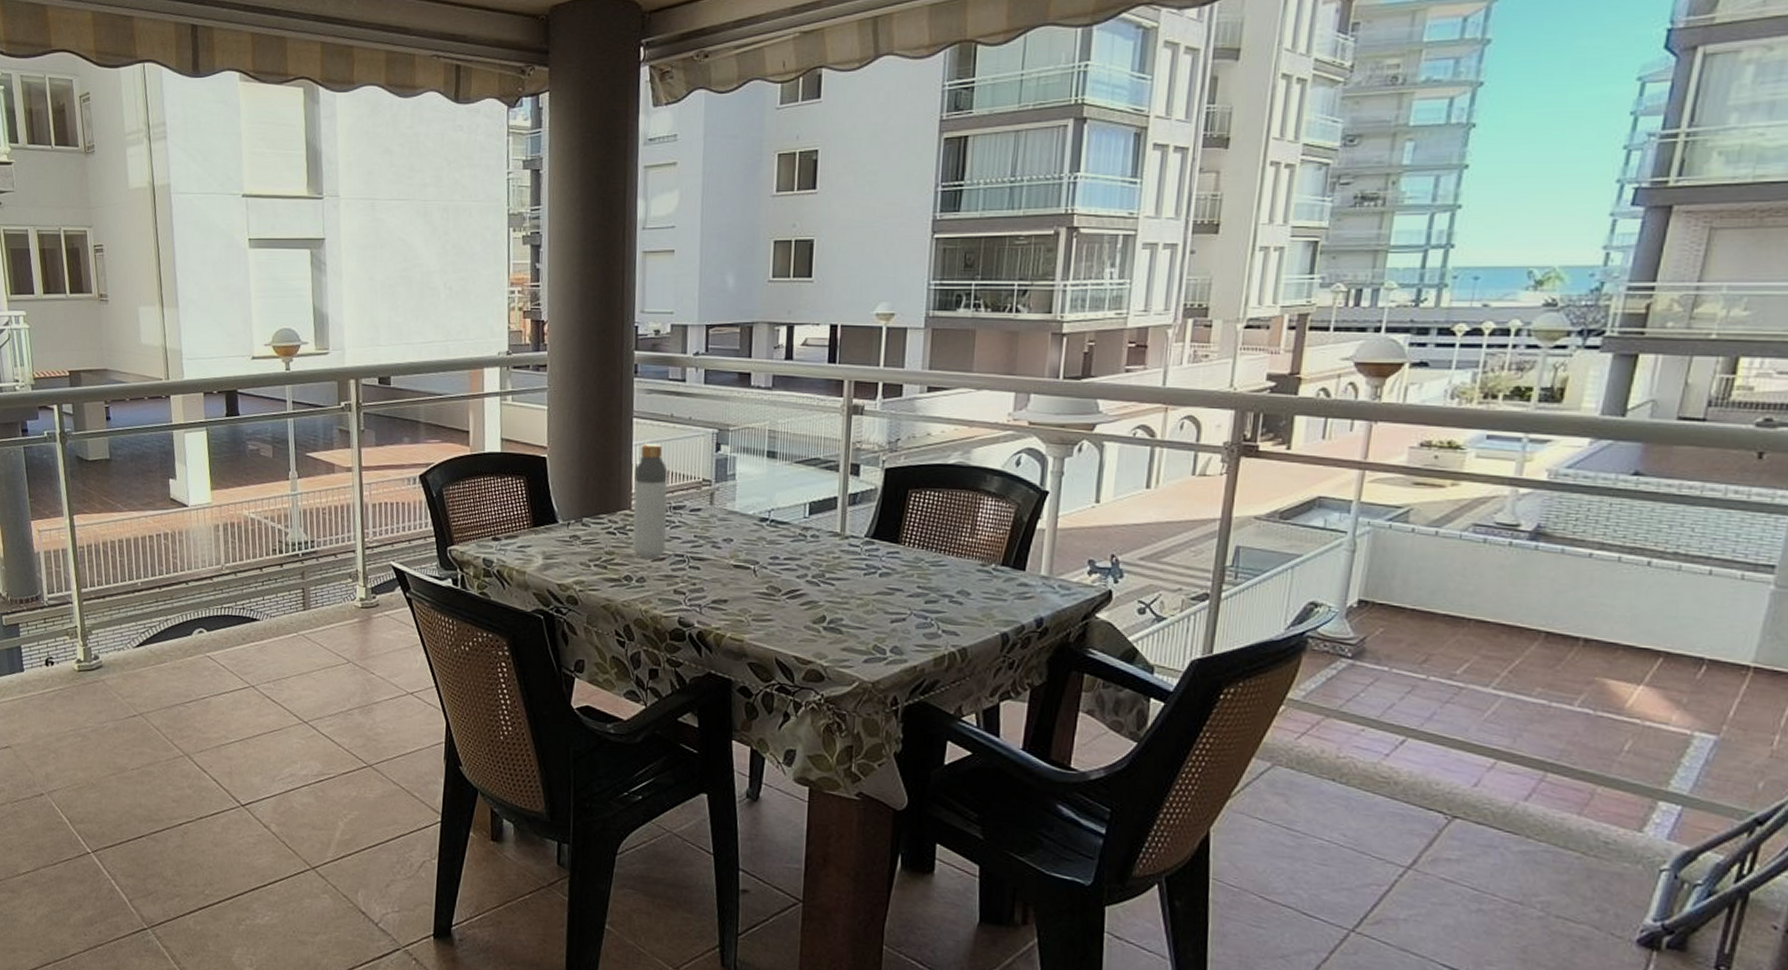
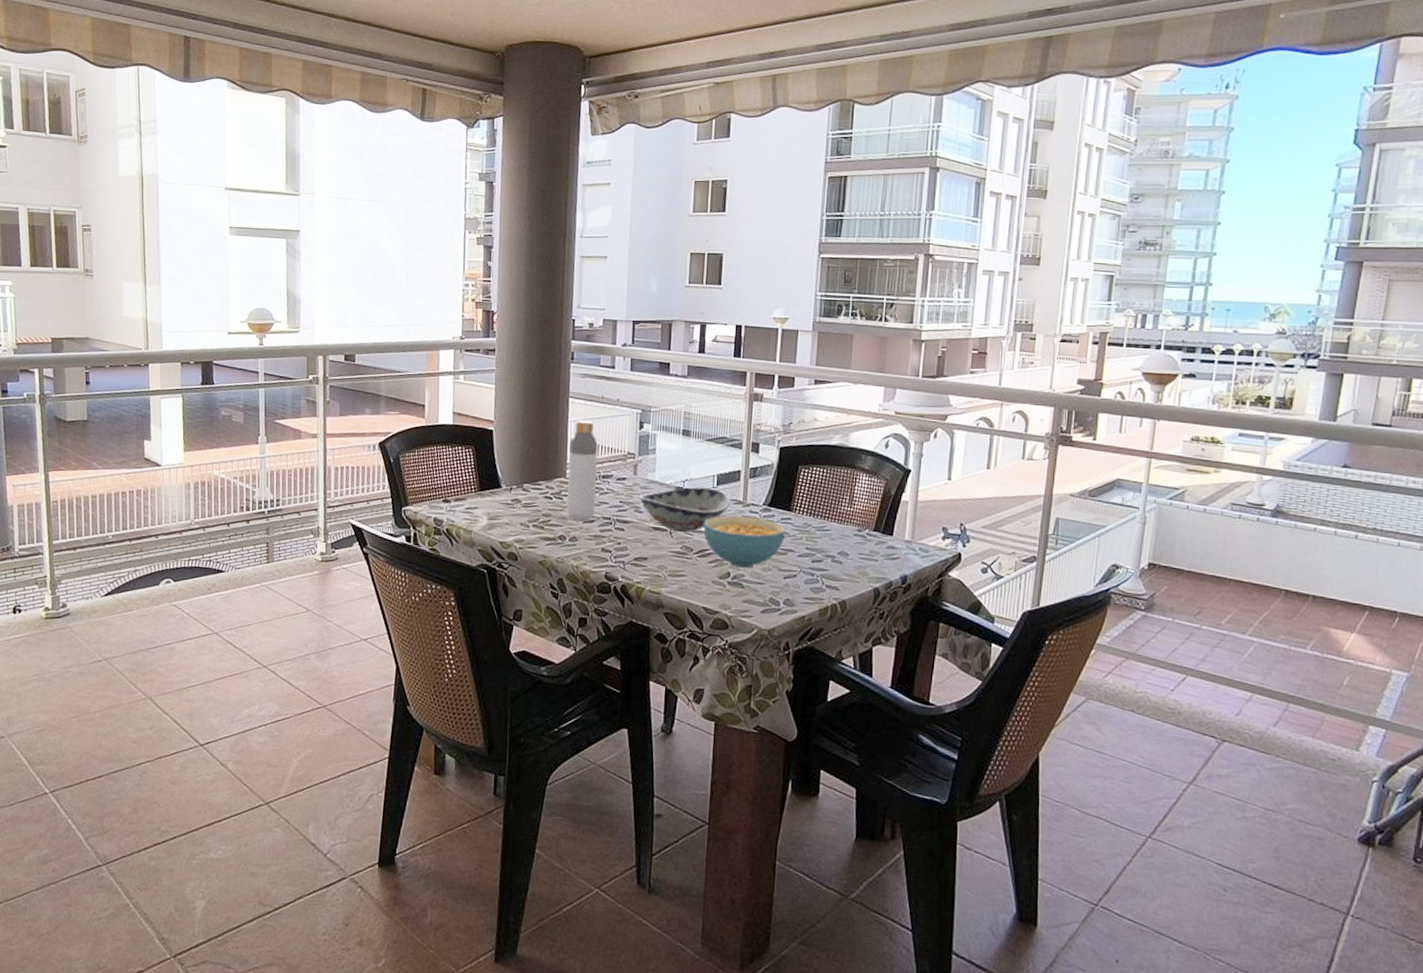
decorative bowl: none [717,517,826,571] -> present [639,487,731,533]
cereal bowl: none [793,550,892,611] -> present [703,515,785,568]

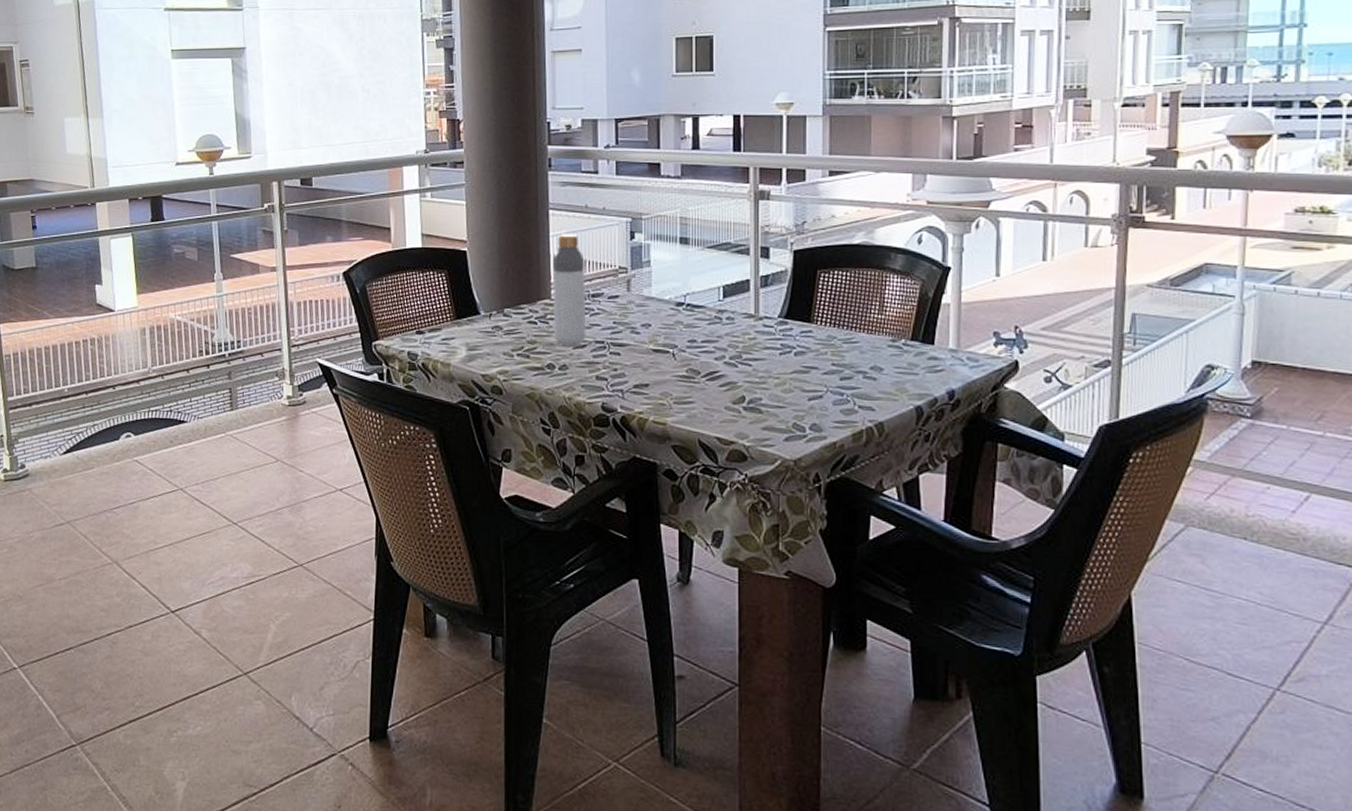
decorative bowl: present [639,487,731,533] -> none [635,301,740,354]
cereal bowl: present [703,515,785,568] -> none [711,331,806,390]

